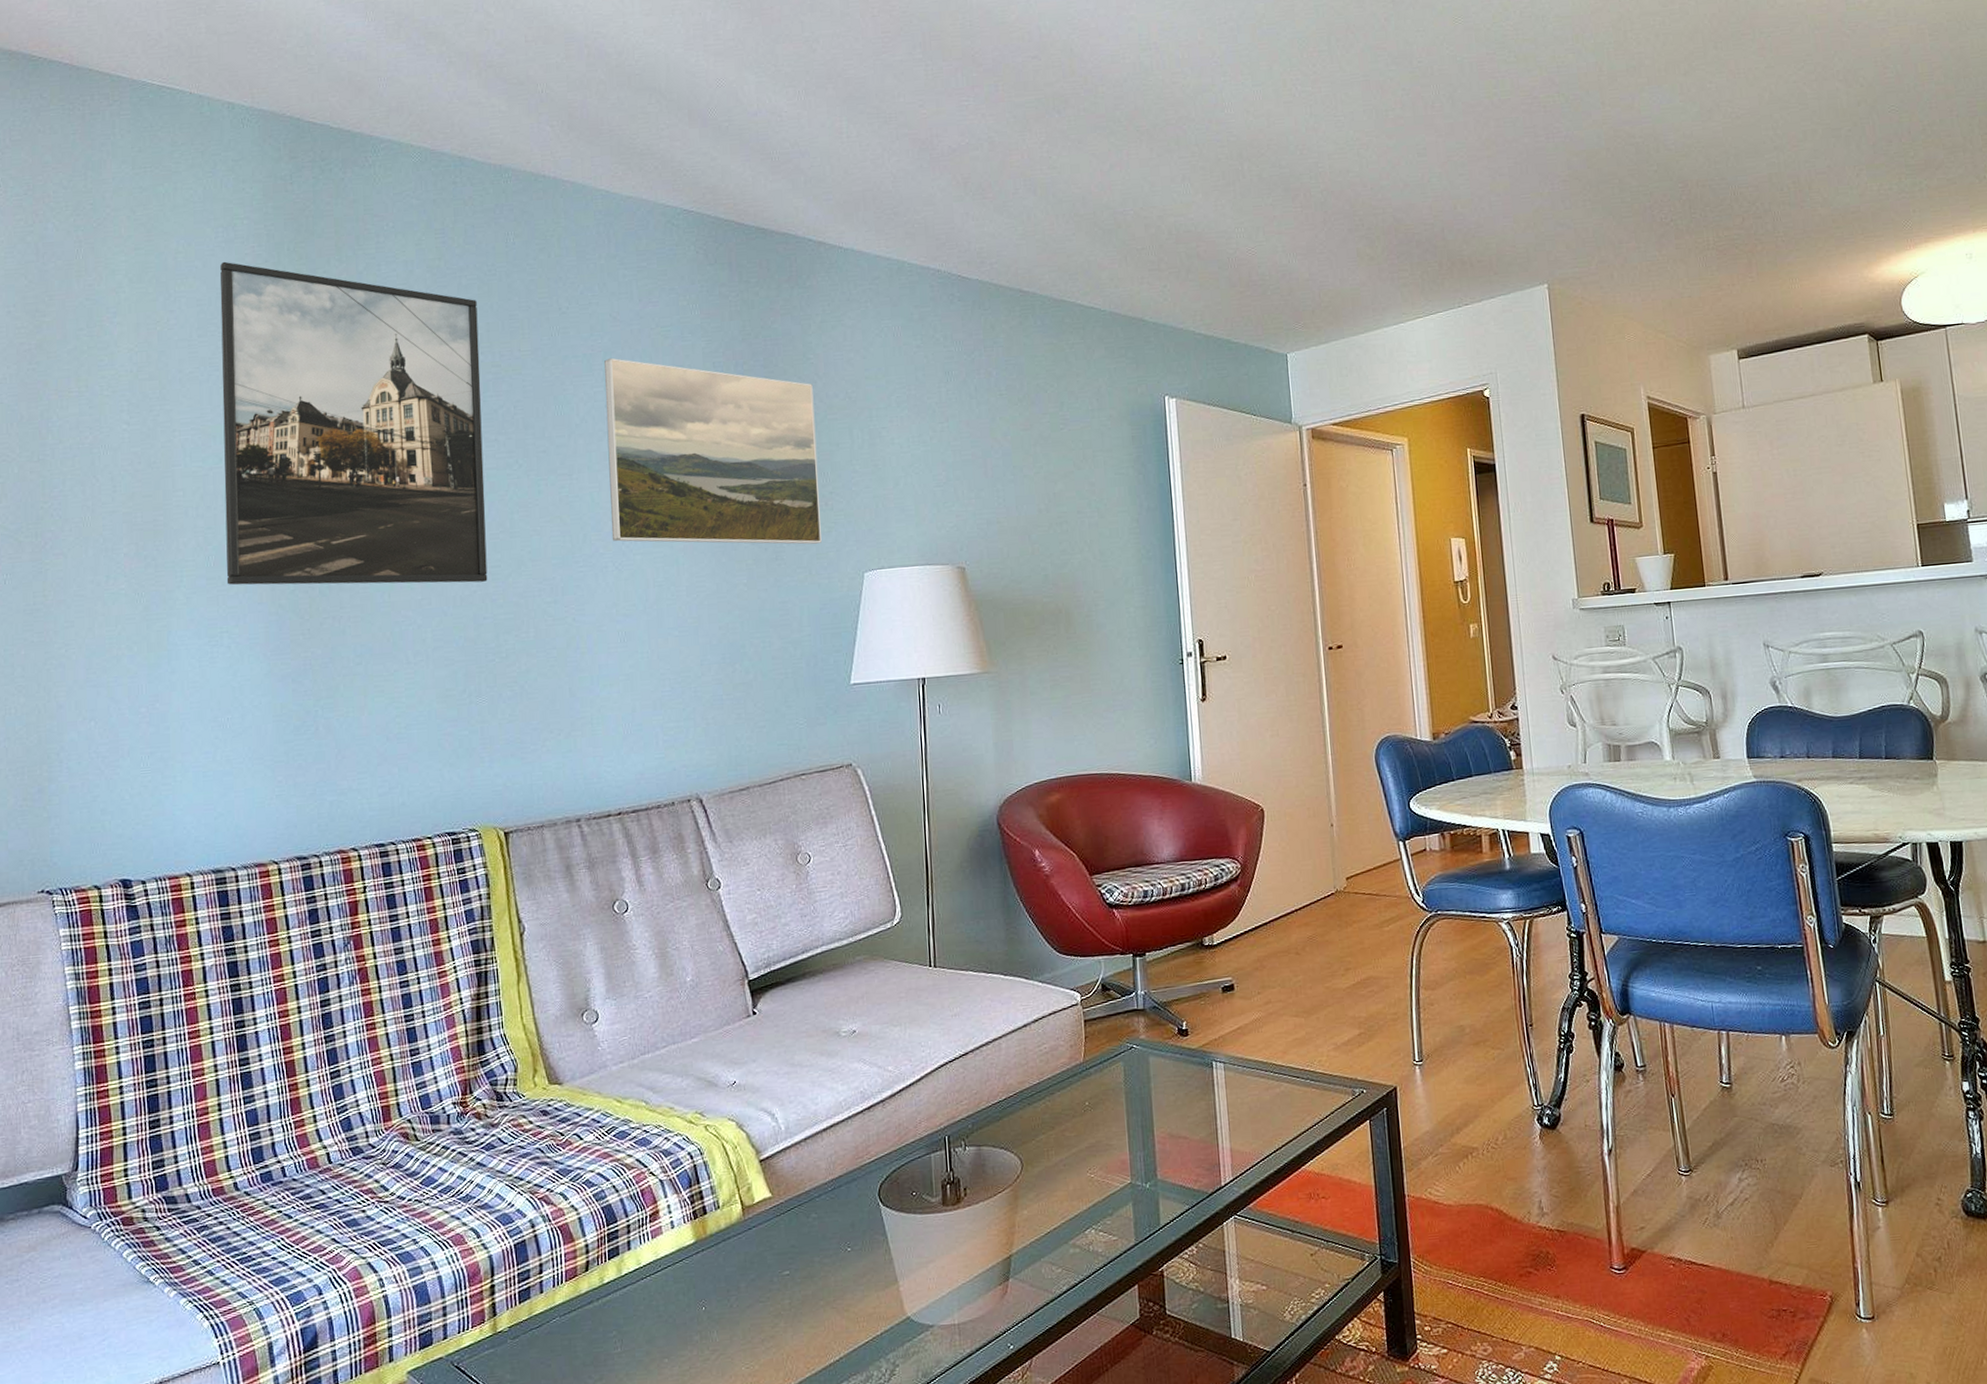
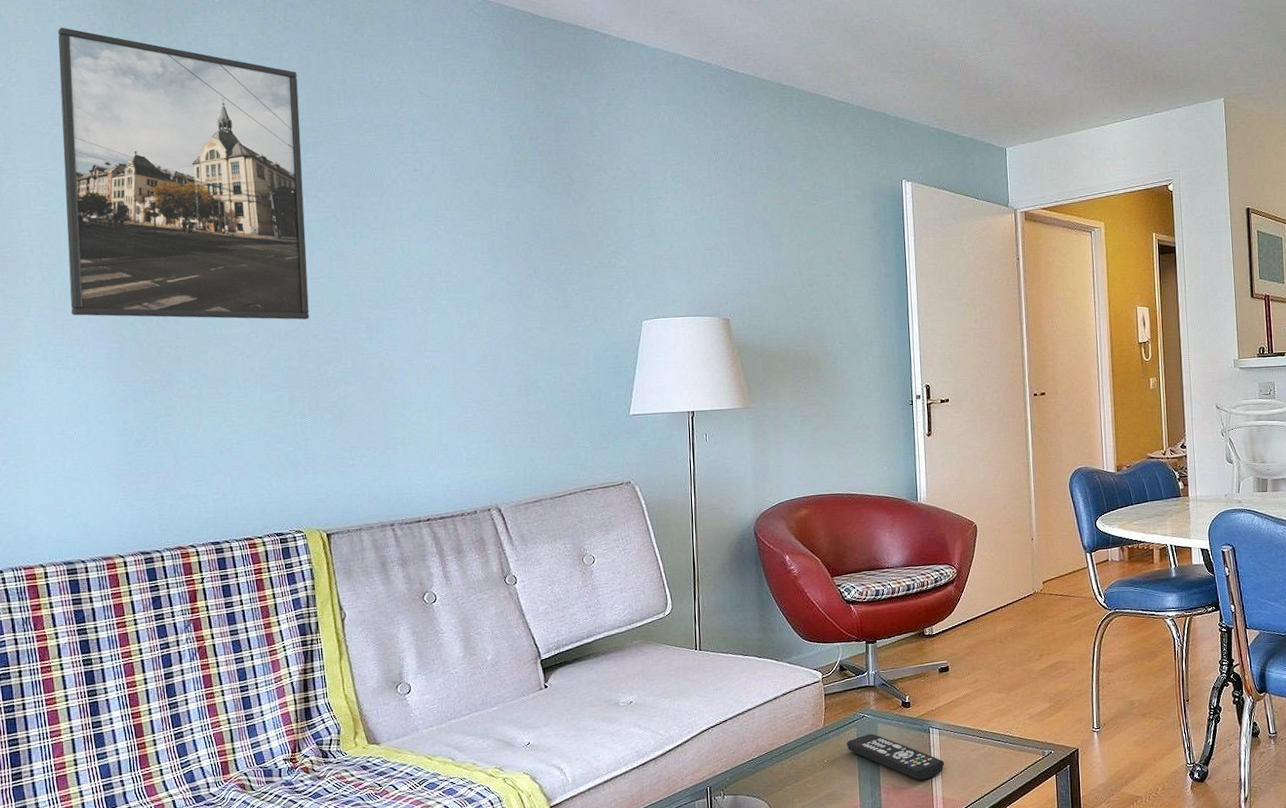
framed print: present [604,357,822,545] -> none [413,128,606,296]
remote control: none [1111,1069,1232,1128] -> present [846,733,945,780]

